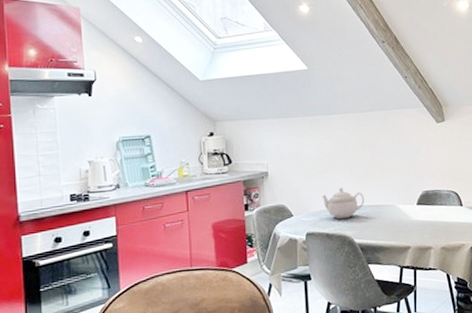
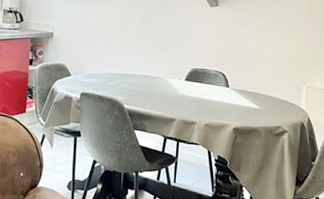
teapot: present [322,188,365,219] -> none [99,55,137,84]

